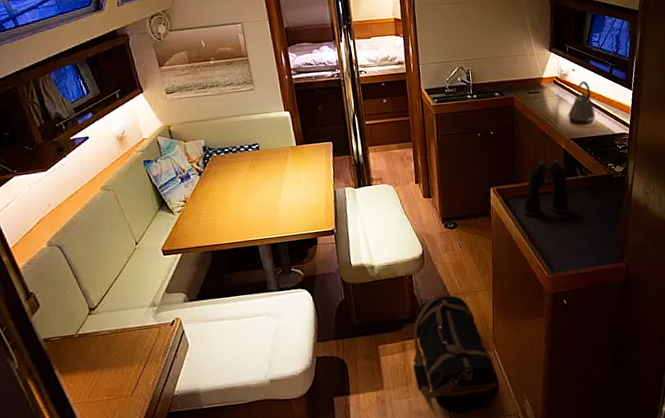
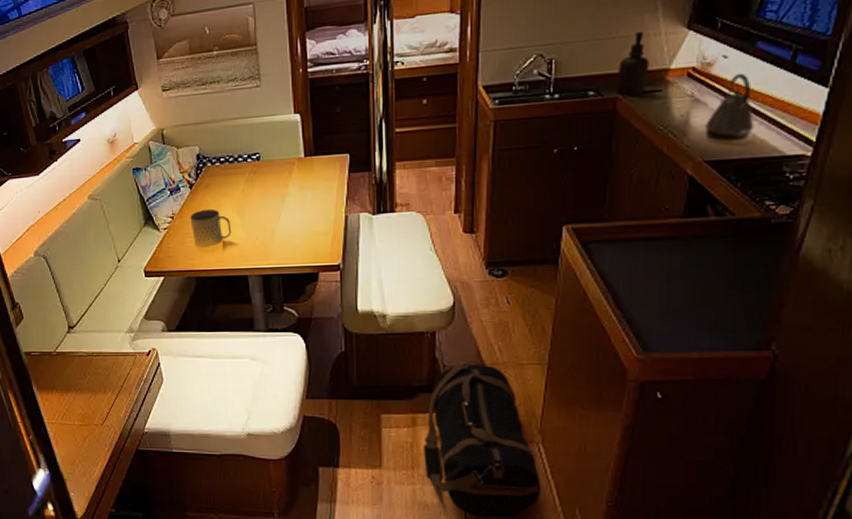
mug: none [201,191,241,226] -> present [190,208,232,249]
soap dispenser: none [511,52,531,95] -> present [615,31,650,95]
binoculars: present [524,157,569,217] -> none [611,188,690,271]

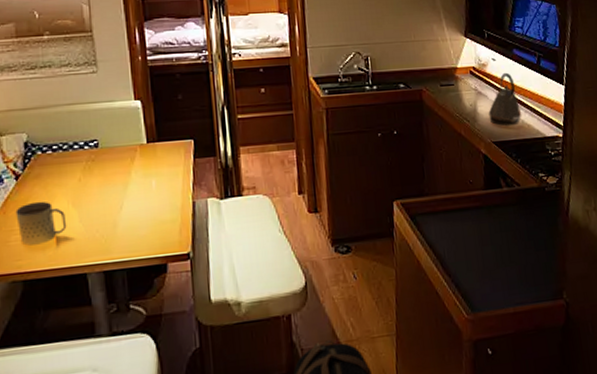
soap dispenser: present [615,31,650,95] -> none [419,37,443,88]

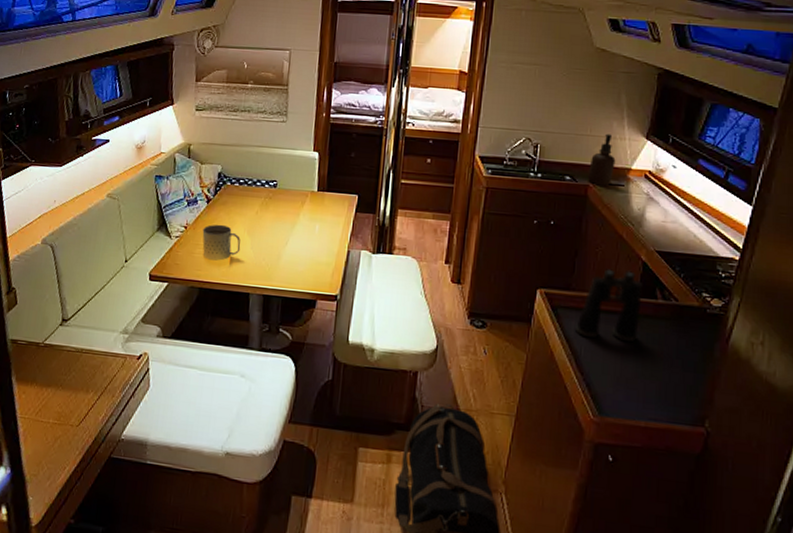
soap dispenser: none [419,37,443,88] -> present [587,133,616,185]
binoculars: none [435,164,492,240] -> present [575,269,643,342]
kettle: present [488,72,522,127] -> none [656,182,696,239]

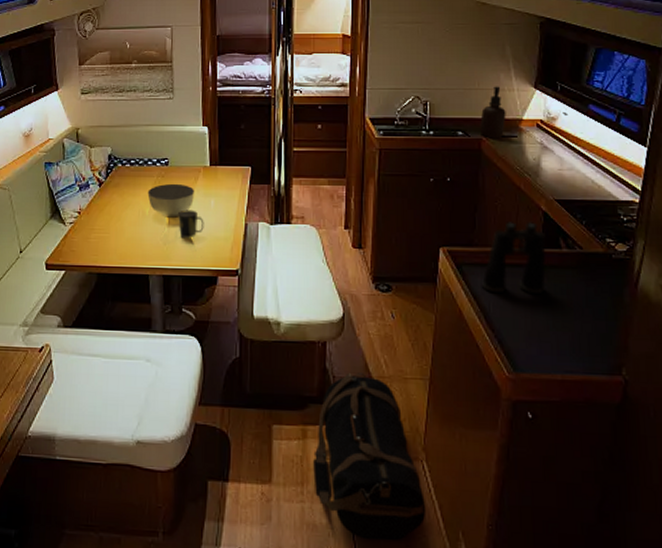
mug: present [202,224,241,262] -> none [96,207,137,245]
bowl: none [254,205,300,240] -> present [147,183,194,218]
mug: none [282,232,308,262] -> present [178,209,204,239]

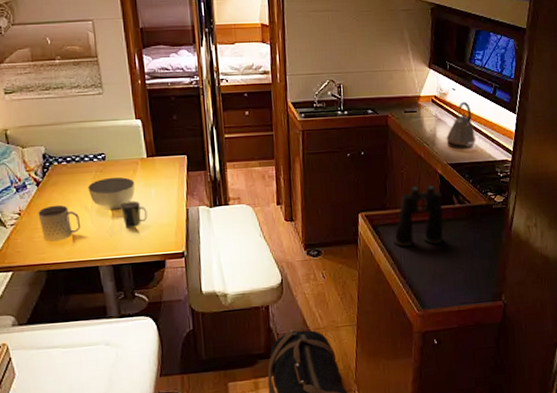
mug: none [96,207,137,245] -> present [38,205,81,243]
soap dispenser: present [479,86,506,137] -> none [385,67,407,114]
kettle: none [553,128,593,185] -> present [446,101,477,151]

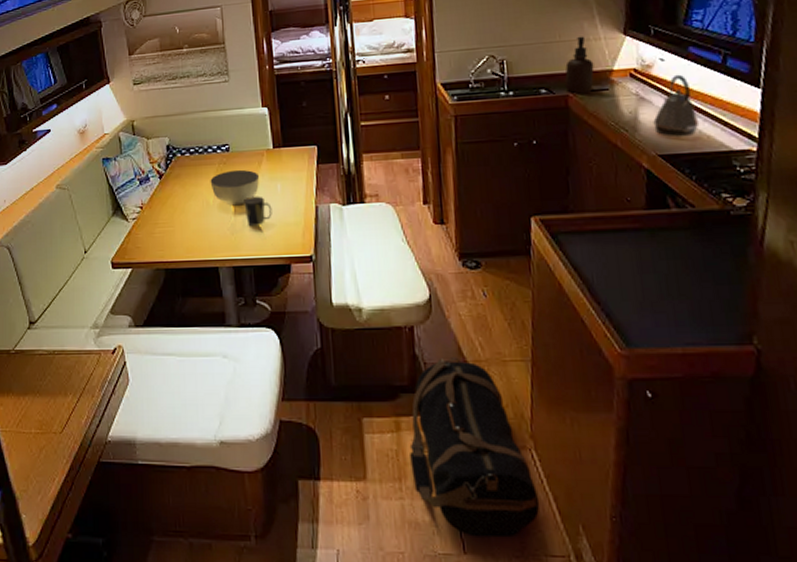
mug: present [38,205,81,243] -> none [159,198,202,239]
soap dispenser: none [385,67,407,114] -> present [564,36,595,93]
binoculars: present [394,183,444,247] -> none [582,180,656,263]

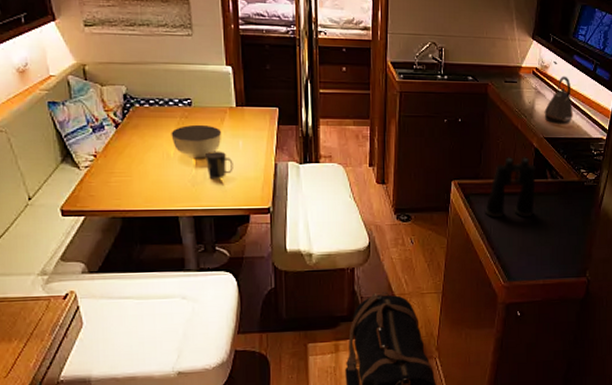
soap dispenser: present [564,36,595,93] -> none [486,35,509,83]
binoculars: none [582,180,656,263] -> present [485,156,536,218]

